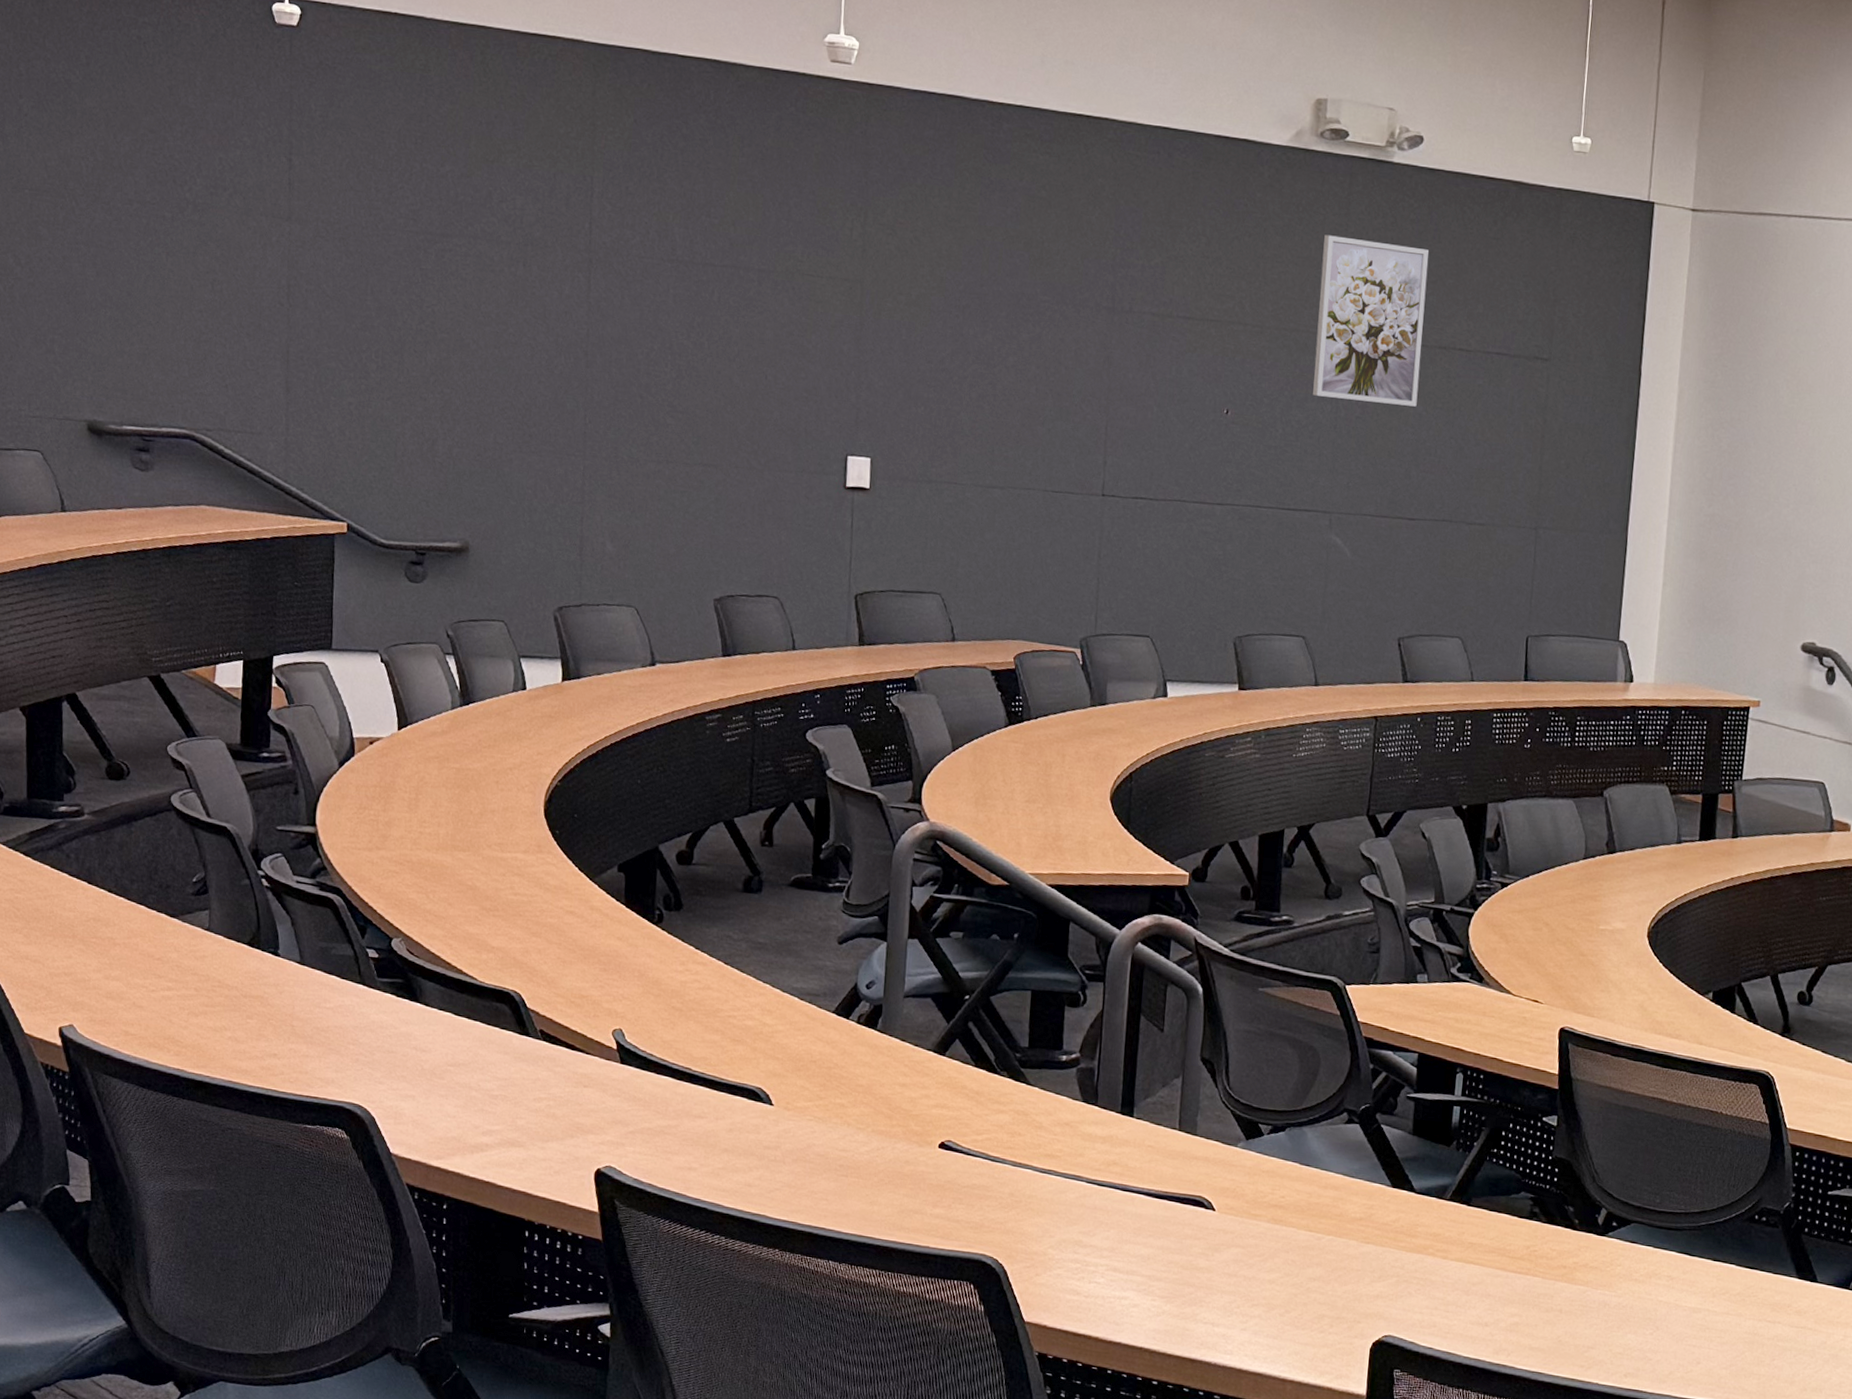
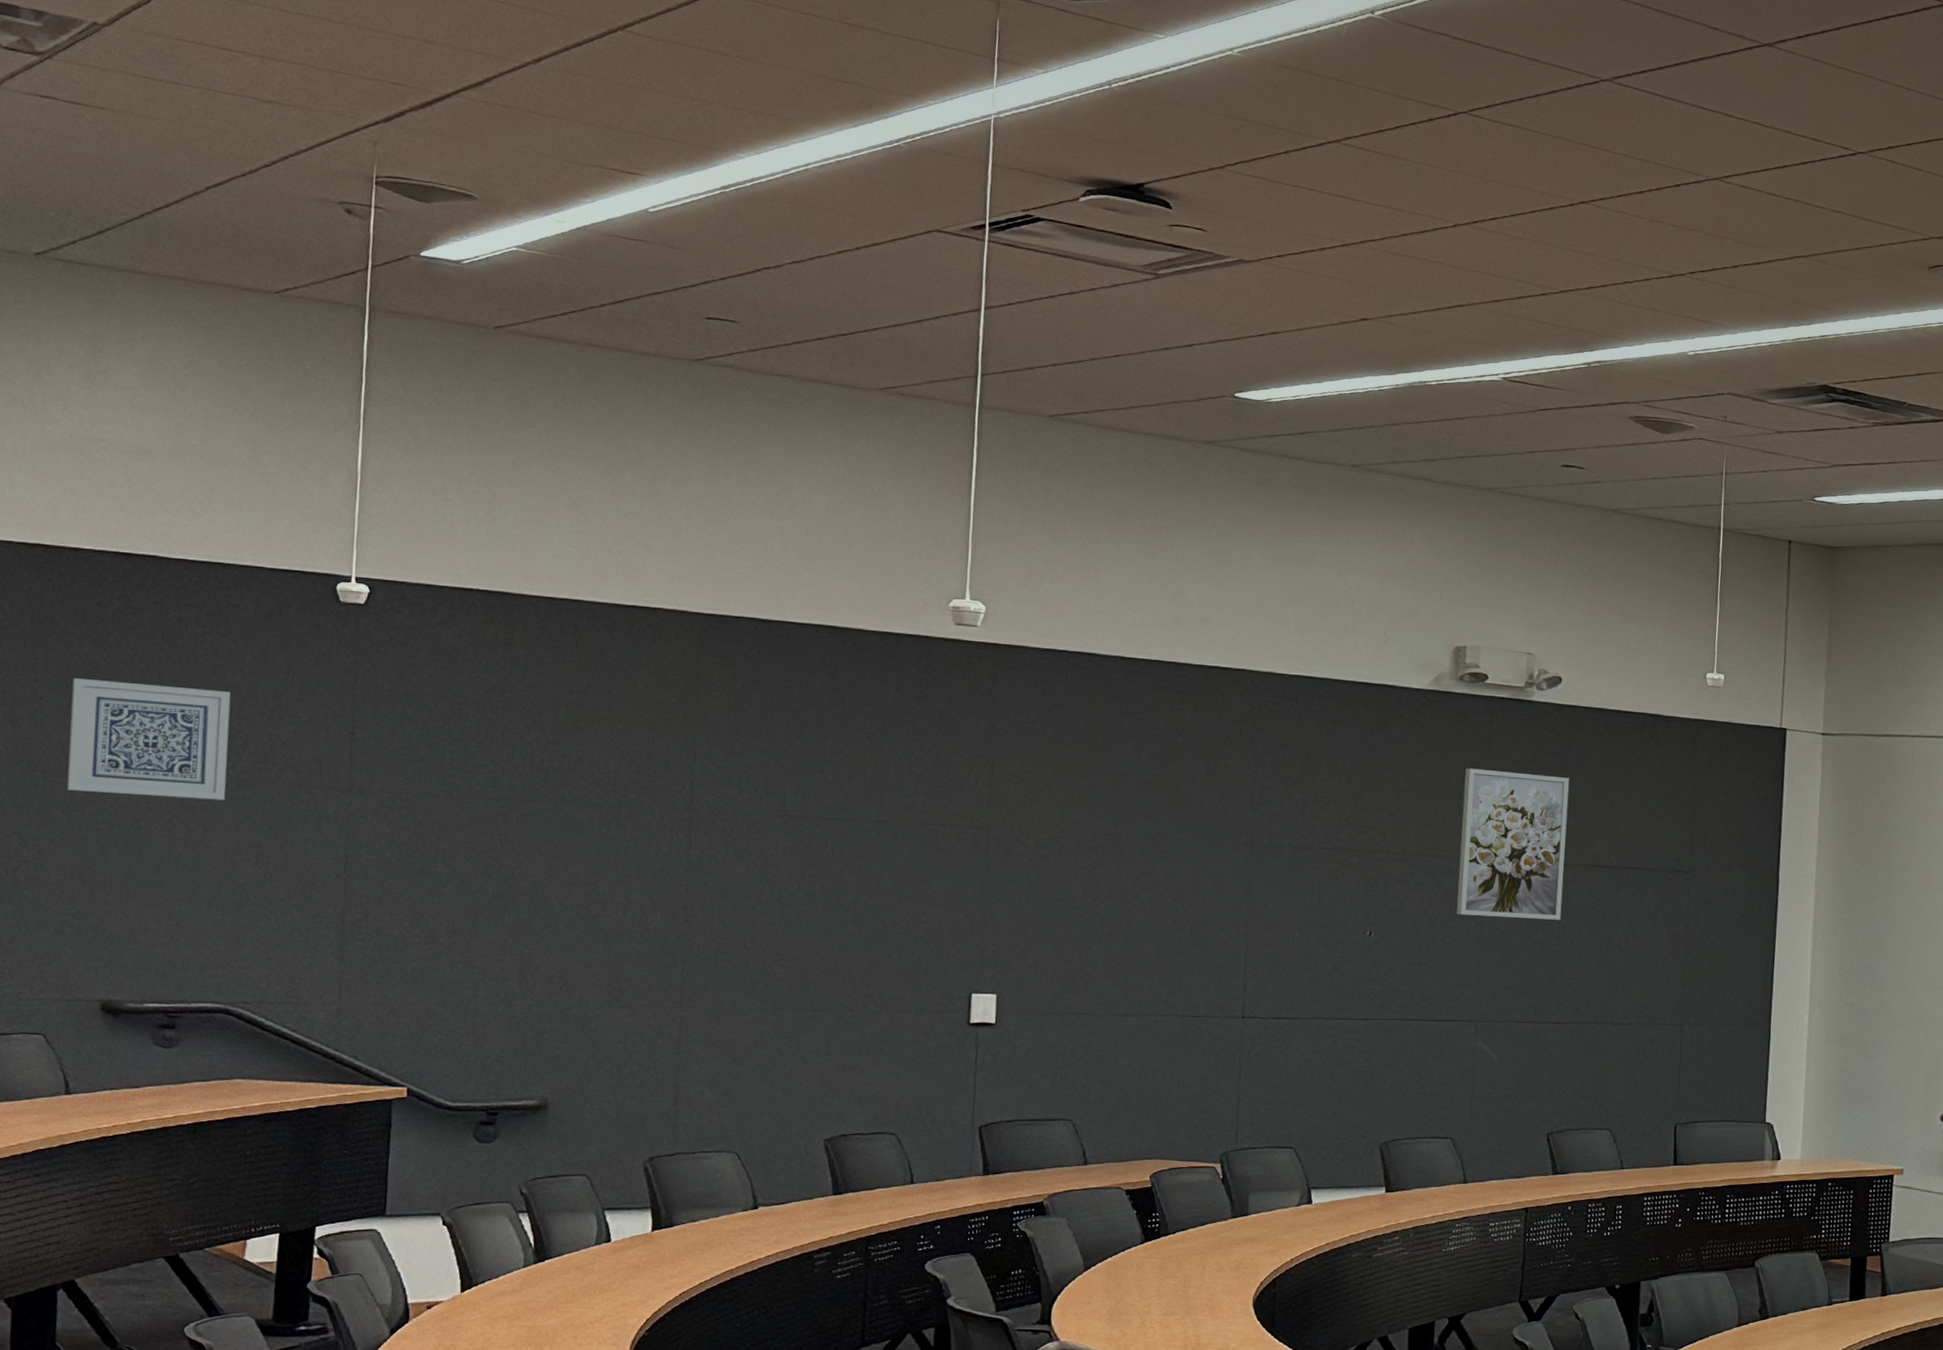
wall art: none [50,96,185,225] -> present [66,678,231,801]

